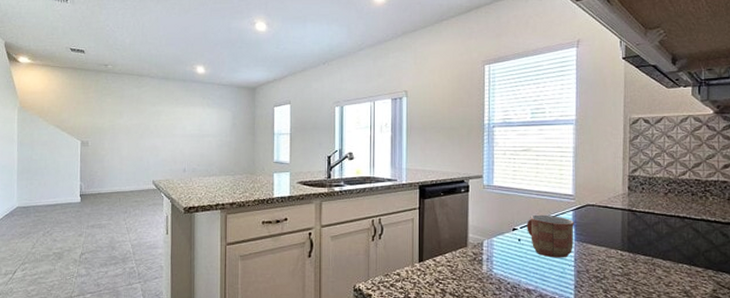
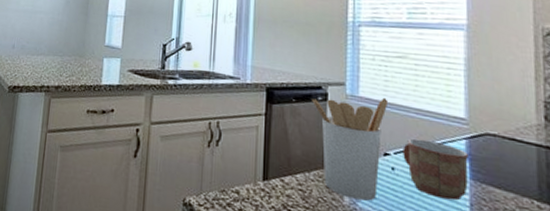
utensil holder: none [457,184,516,267] -> present [312,97,389,201]

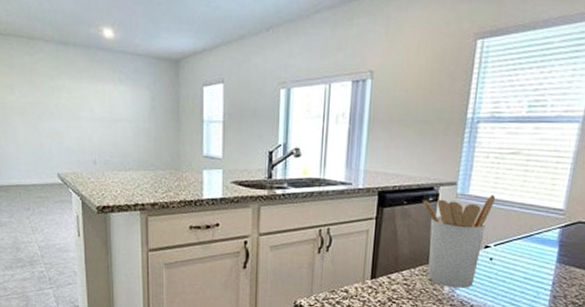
mug: present [403,138,470,201] -> none [501,231,561,281]

